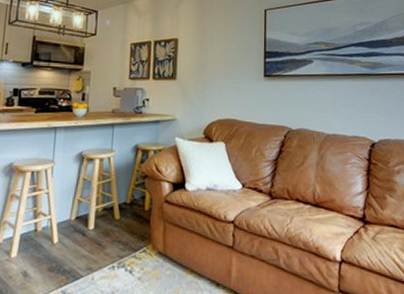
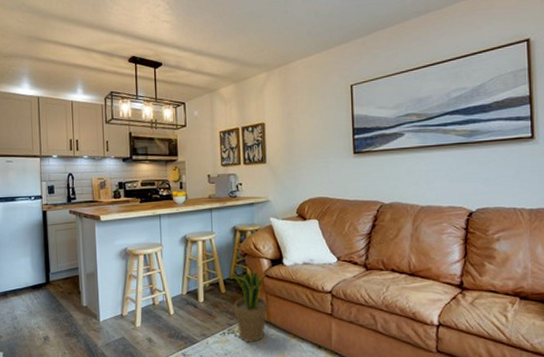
potted plant: none [124,193,169,278] -> present [228,270,269,342]

